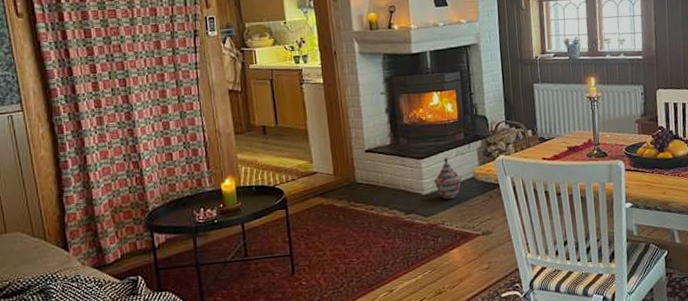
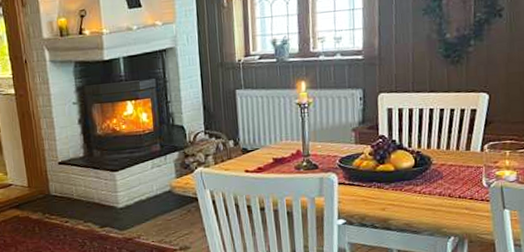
woven basket: present [433,158,462,199] -> none [128,170,158,213]

